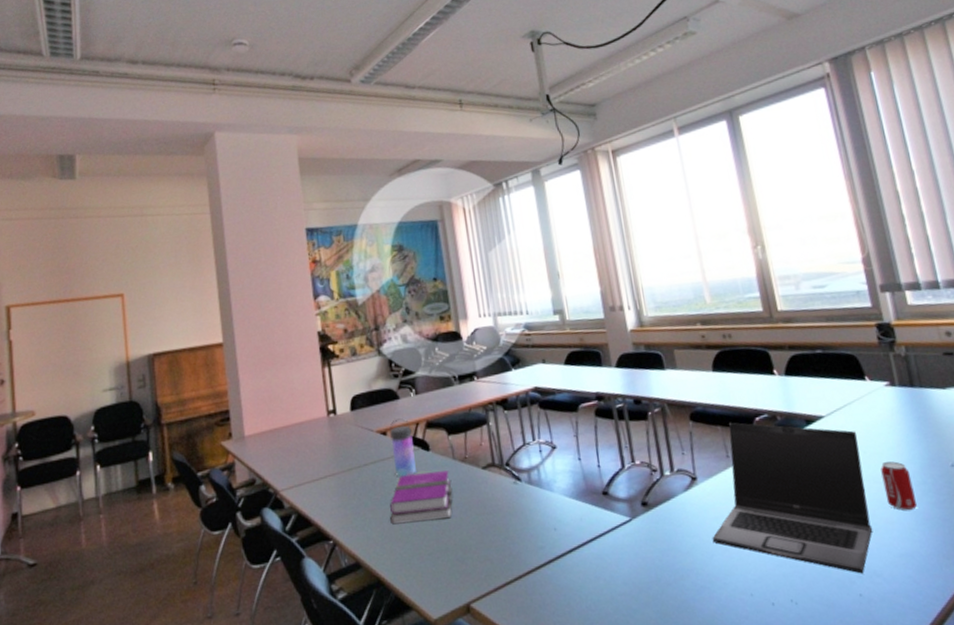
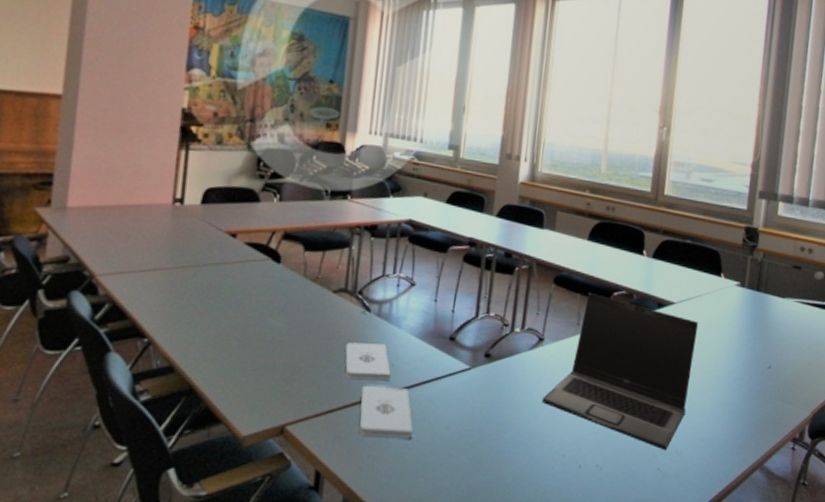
water bottle: present [389,418,418,477] -> none [237,223,266,286]
hardback book: present [390,470,453,525] -> none [219,283,297,337]
notepad: none [507,510,556,549] -> present [345,342,391,381]
notepad: none [531,550,592,604] -> present [359,386,413,438]
beverage can: present [880,461,918,511] -> none [705,354,733,401]

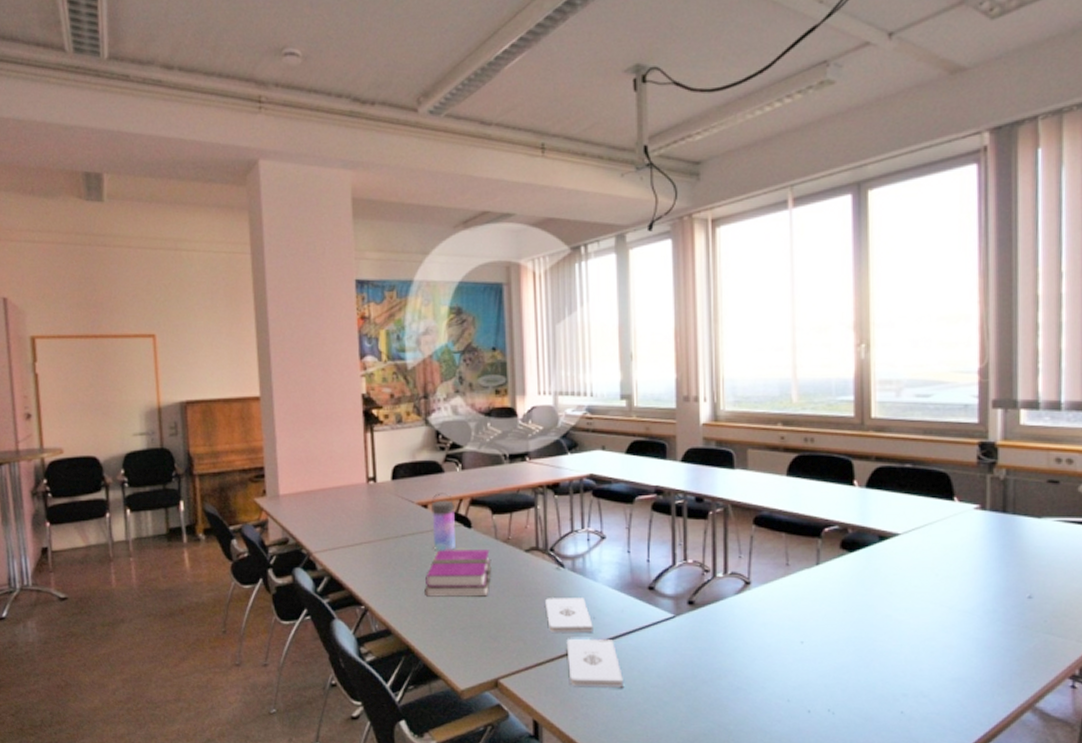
hardback book: none [219,283,297,337] -> present [425,550,492,597]
water bottle: none [237,223,266,286] -> present [431,493,457,551]
laptop: present [542,292,699,451] -> none [757,530,933,693]

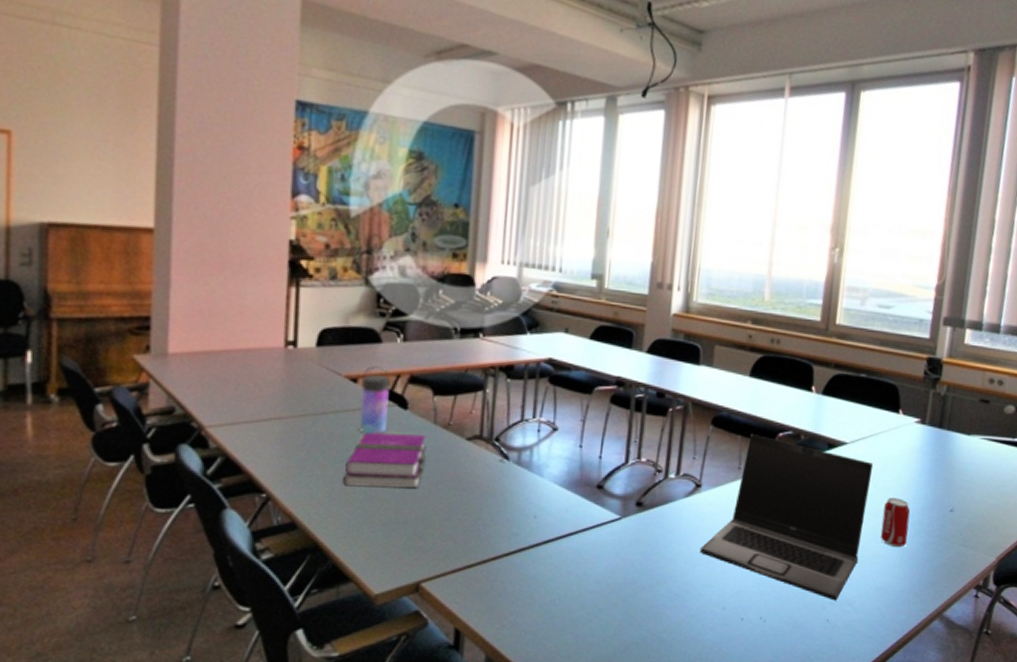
notepad: present [545,598,593,633] -> none [482,493,534,533]
notepad: present [566,638,623,688] -> none [501,539,559,593]
laptop: none [757,530,933,693] -> present [699,433,874,601]
beverage can: none [949,587,982,638] -> present [880,498,911,548]

